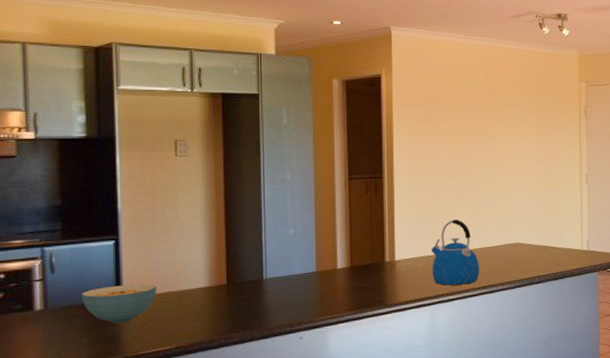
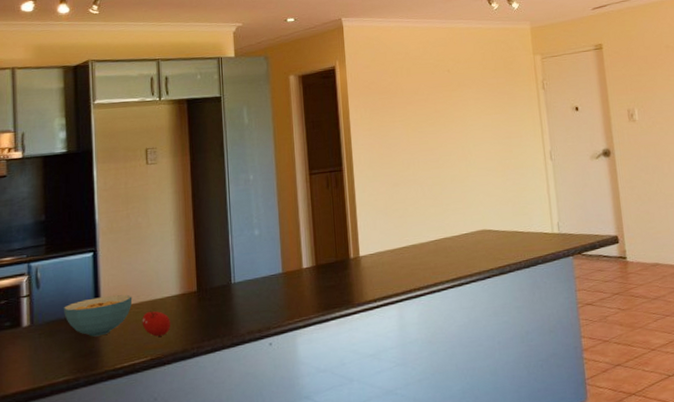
fruit: none [167,301,198,326] -> present [142,311,171,337]
kettle: present [430,220,479,286] -> none [395,209,447,280]

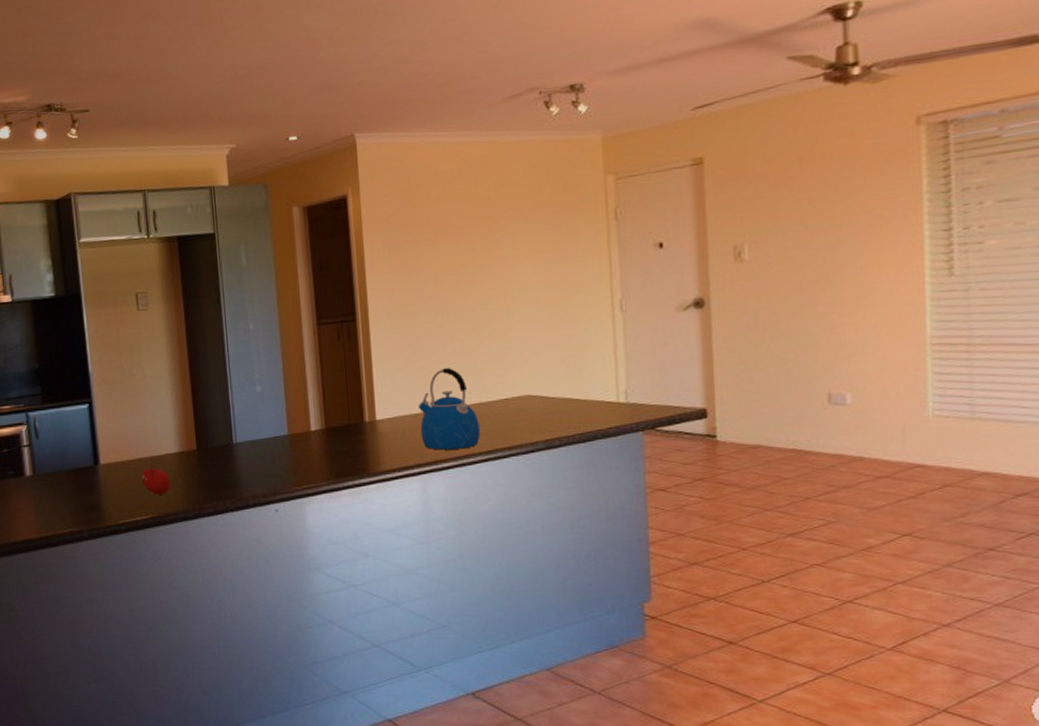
cereal bowl: present [63,294,133,337] -> none [62,449,131,491]
kettle: none [395,209,447,280] -> present [417,368,480,450]

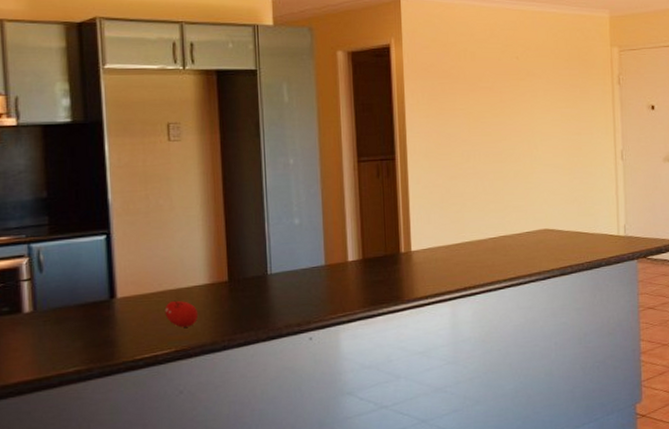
kettle: present [417,368,480,450] -> none [450,204,505,278]

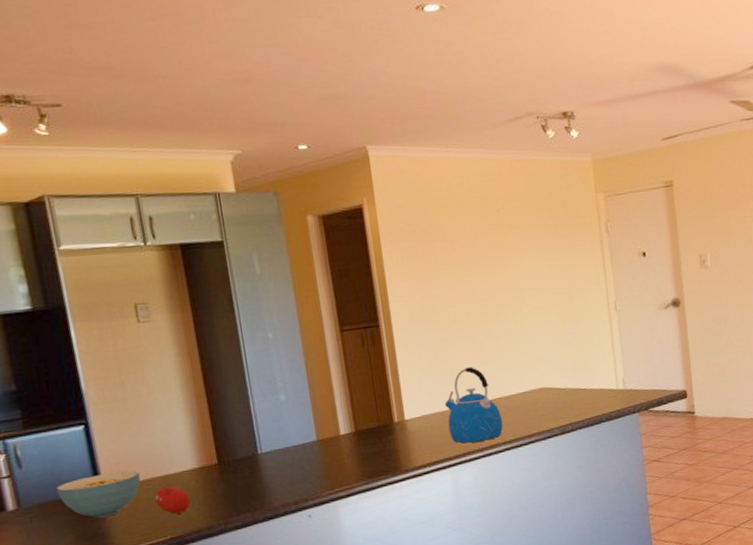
cereal bowl: none [71,282,154,326] -> present [55,470,141,518]
kettle: none [450,204,505,278] -> present [444,367,503,444]

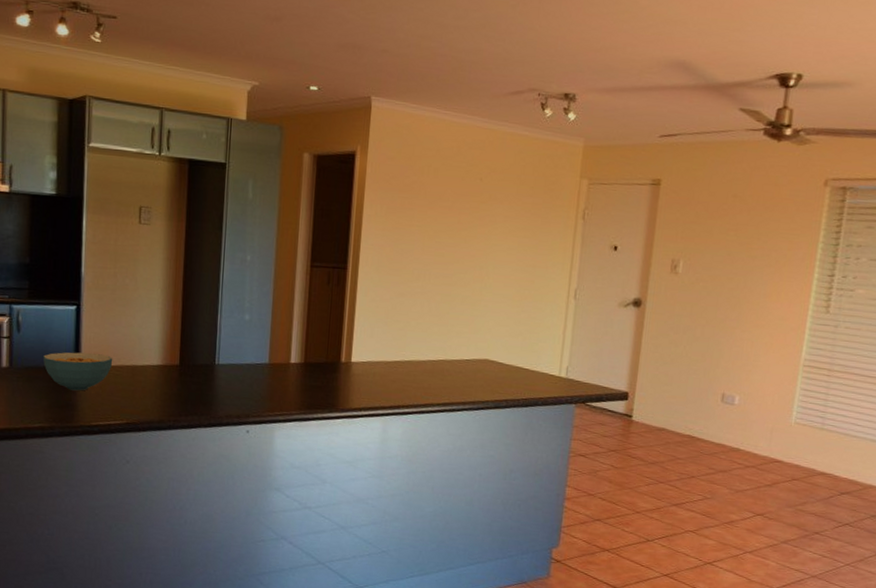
fruit: present [154,487,191,514] -> none [120,376,150,403]
kettle: present [444,367,503,444] -> none [389,324,442,399]

